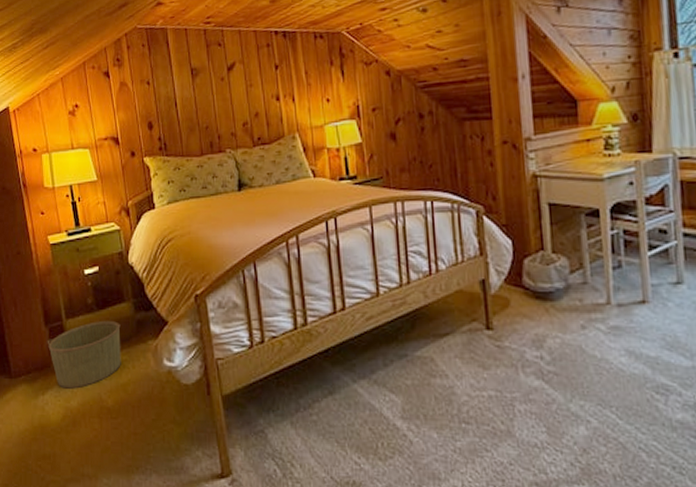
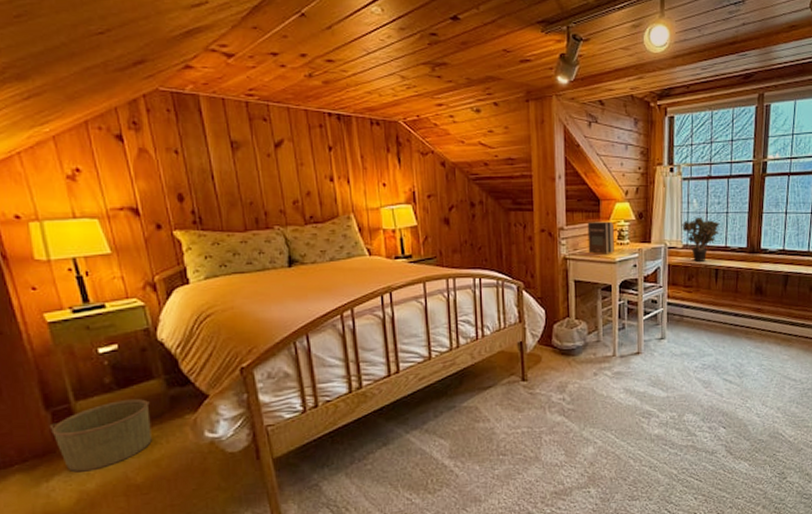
books: none [562,127,601,170] -> present [587,221,614,255]

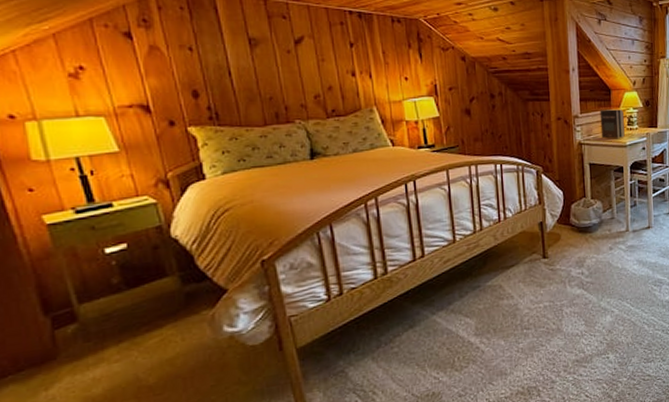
basket: present [49,399,152,473] -> none [49,297,166,378]

